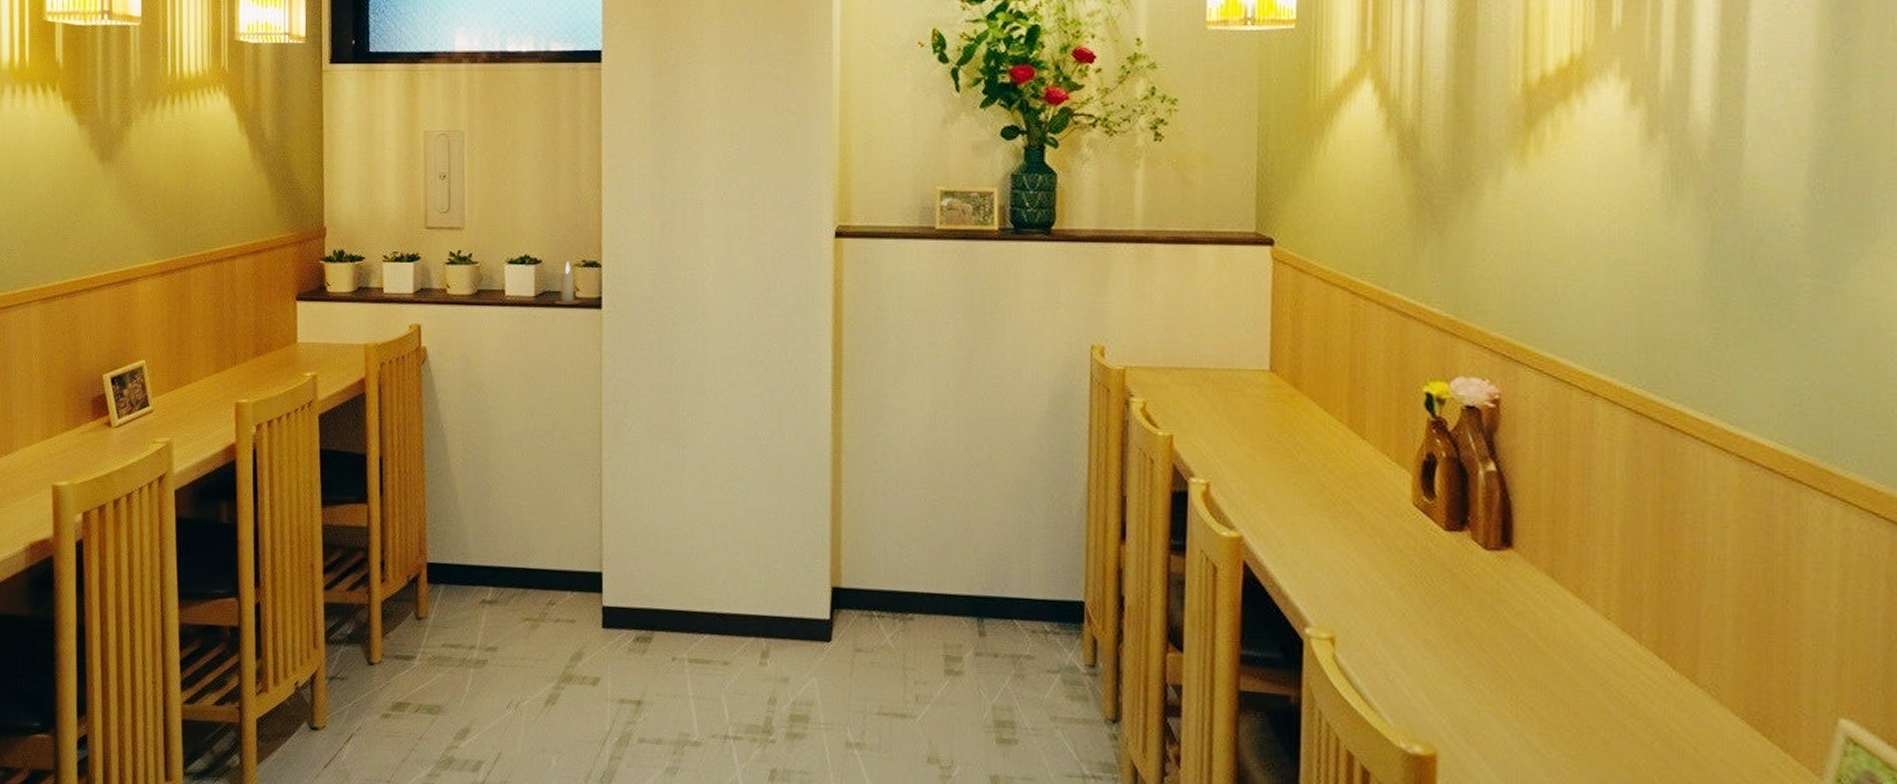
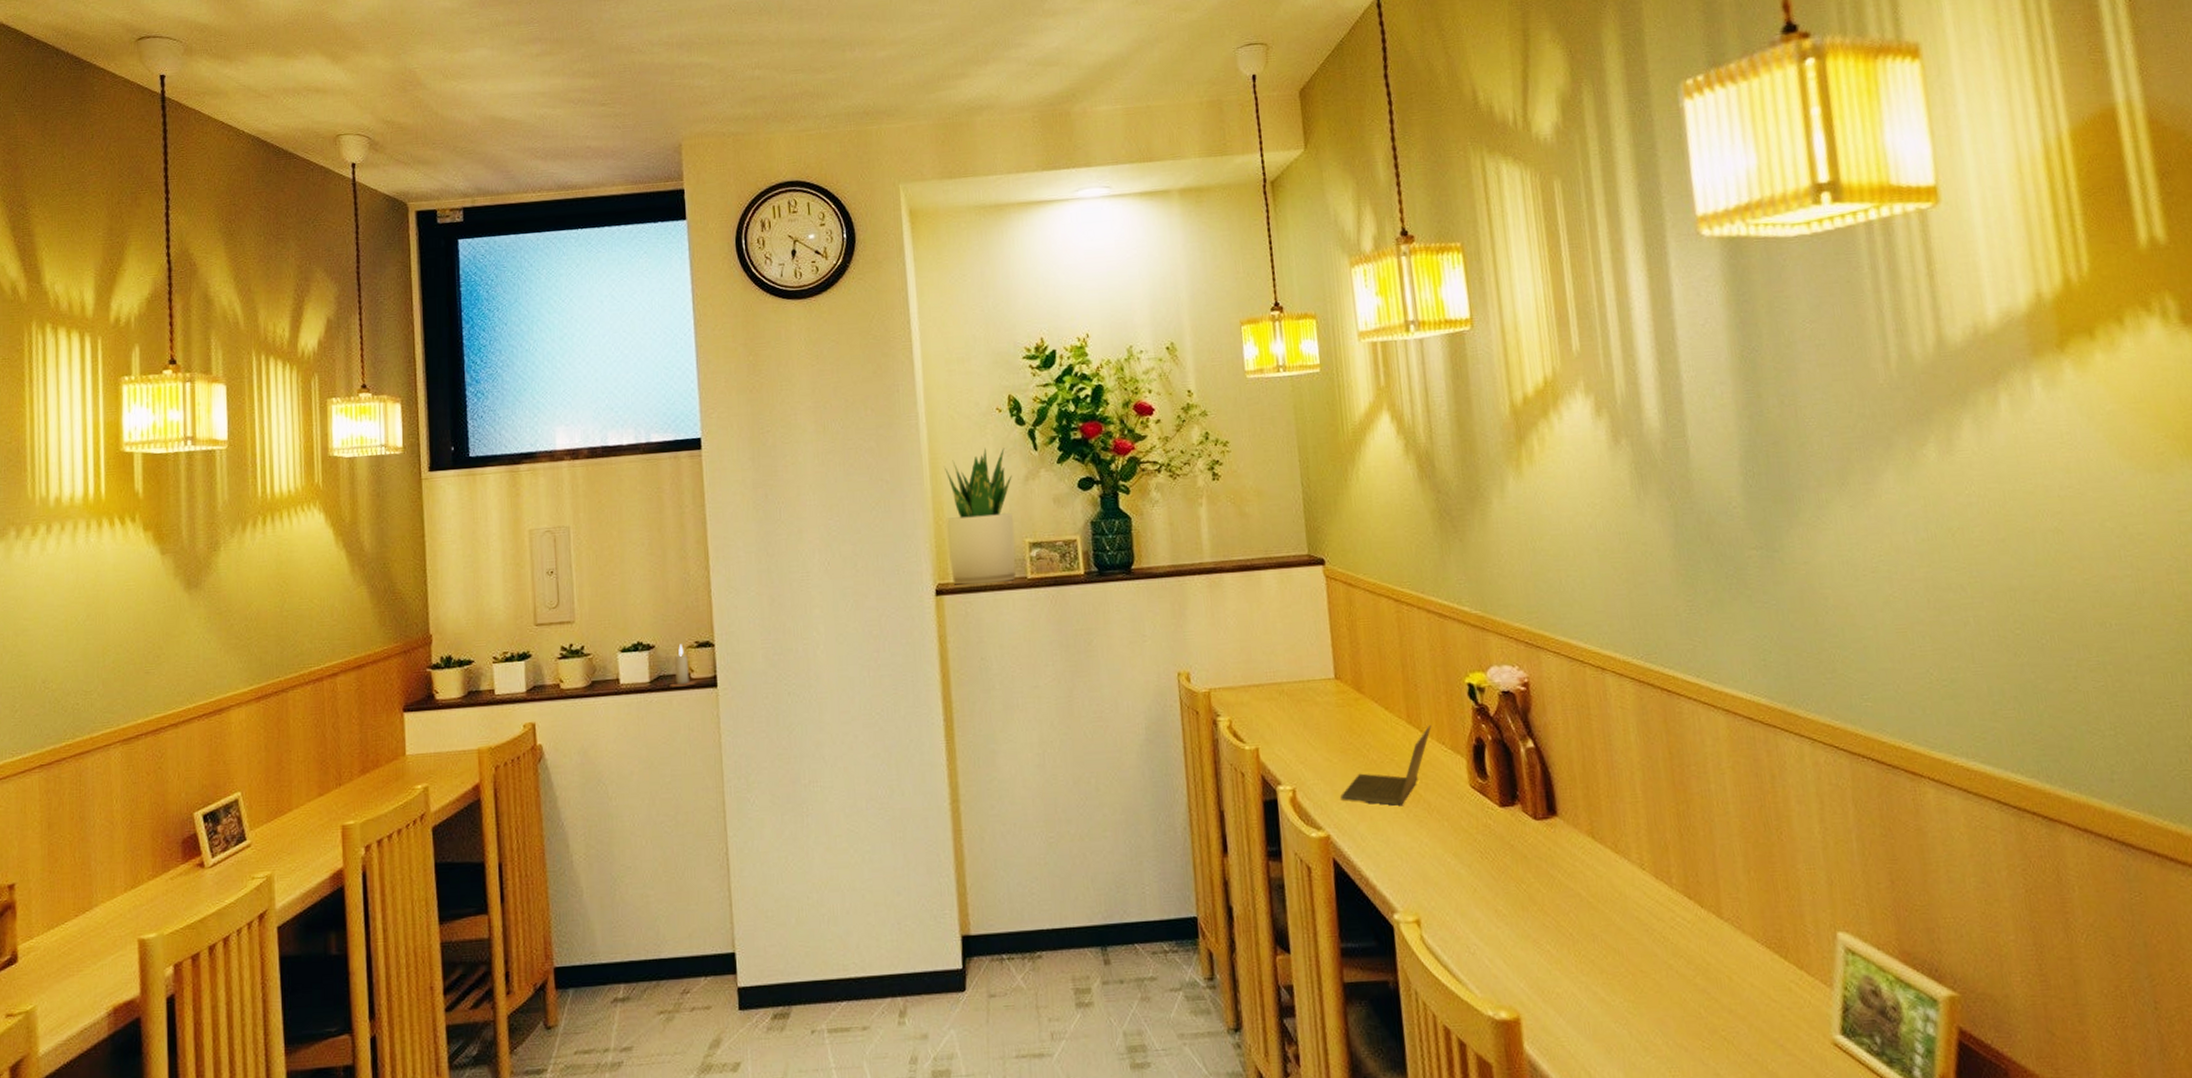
planter: none [852,85,929,231] -> present [944,448,1016,586]
laptop computer: none [1260,433,1377,515] -> present [1340,725,1432,806]

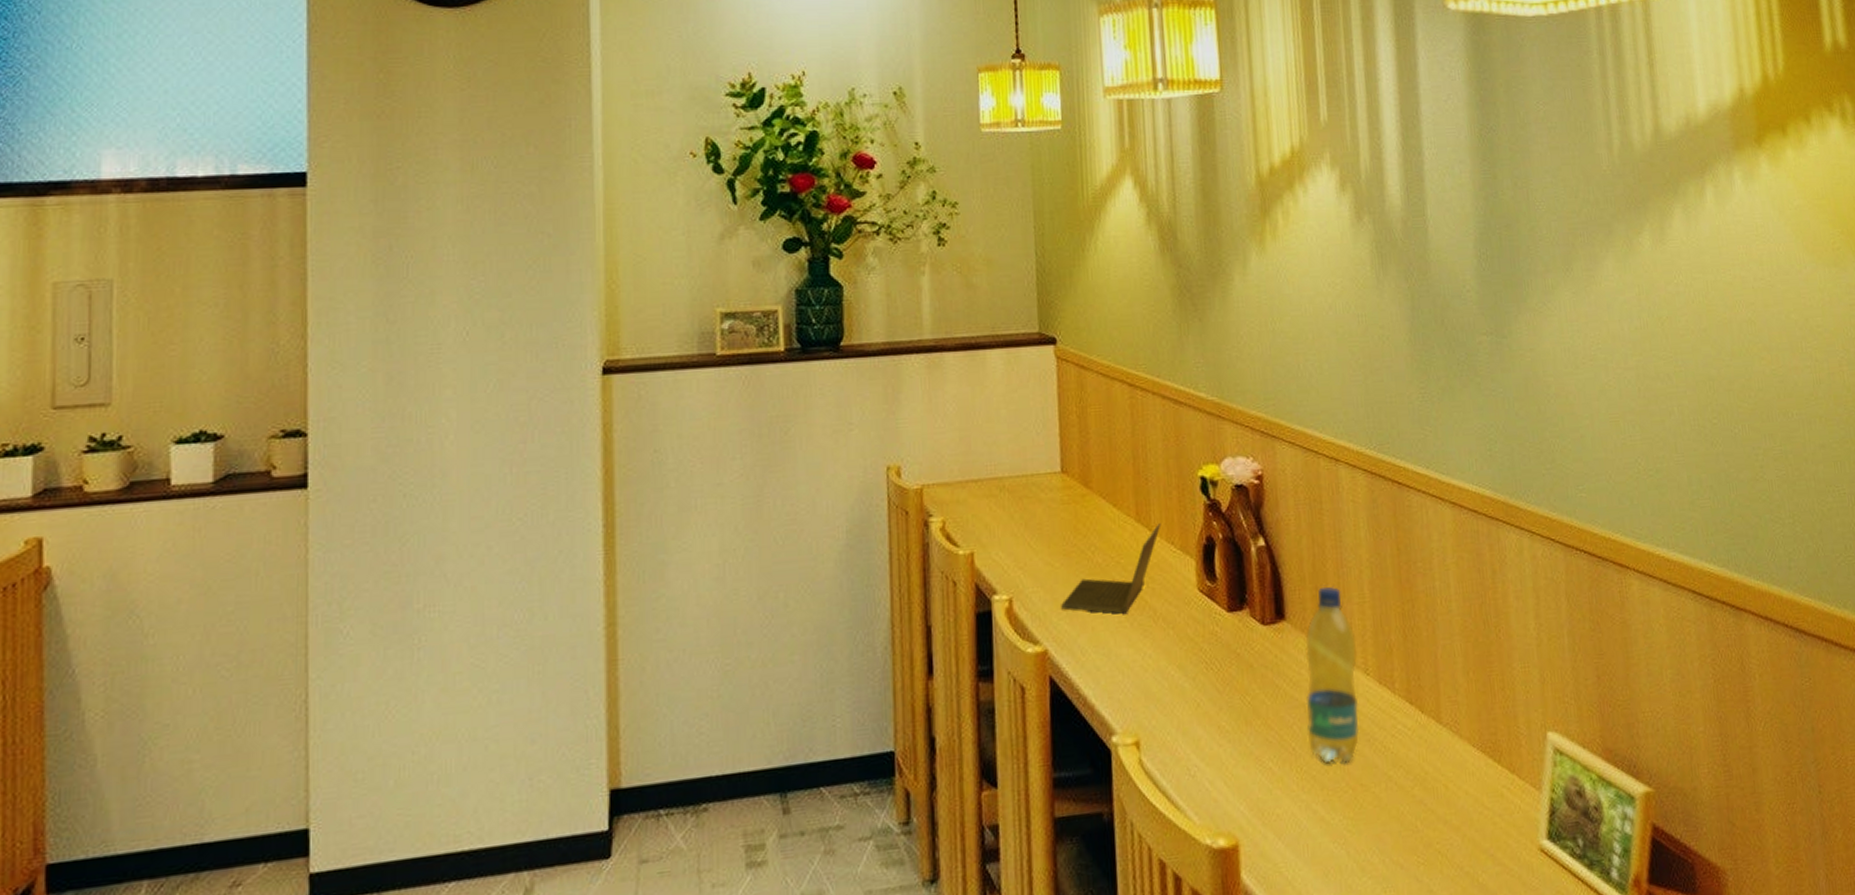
candle: present [668,644,697,687] -> none [239,433,280,489]
planter: present [944,448,1016,586] -> none [620,199,705,363]
bottle: none [1578,787,1636,951] -> present [1305,587,1359,764]

